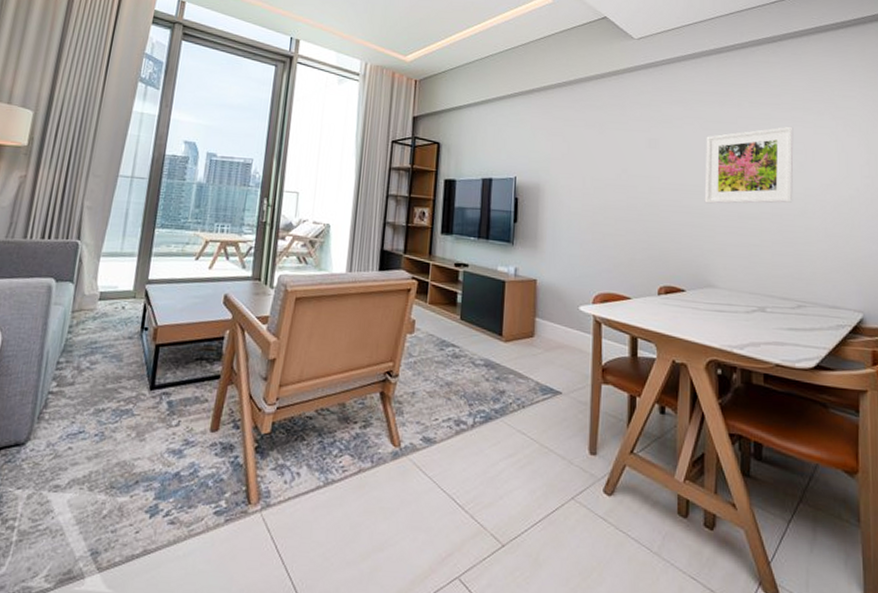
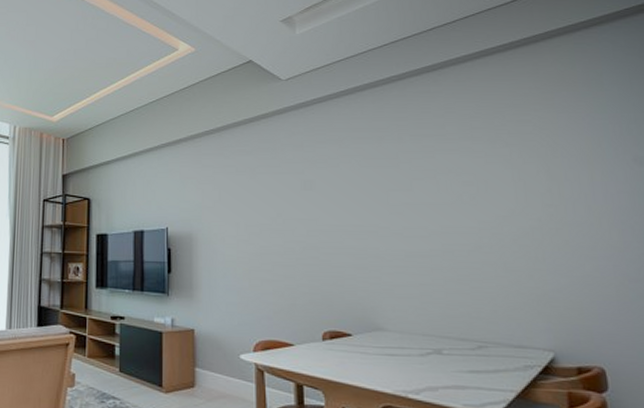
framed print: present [704,126,794,204] -> none [365,157,466,244]

